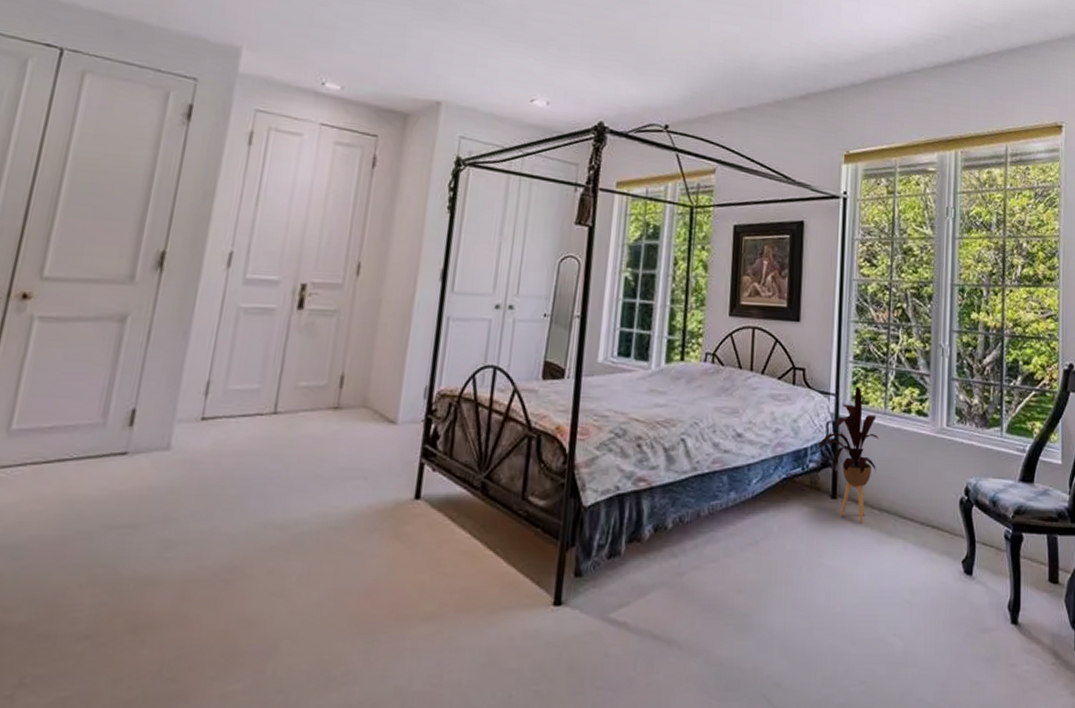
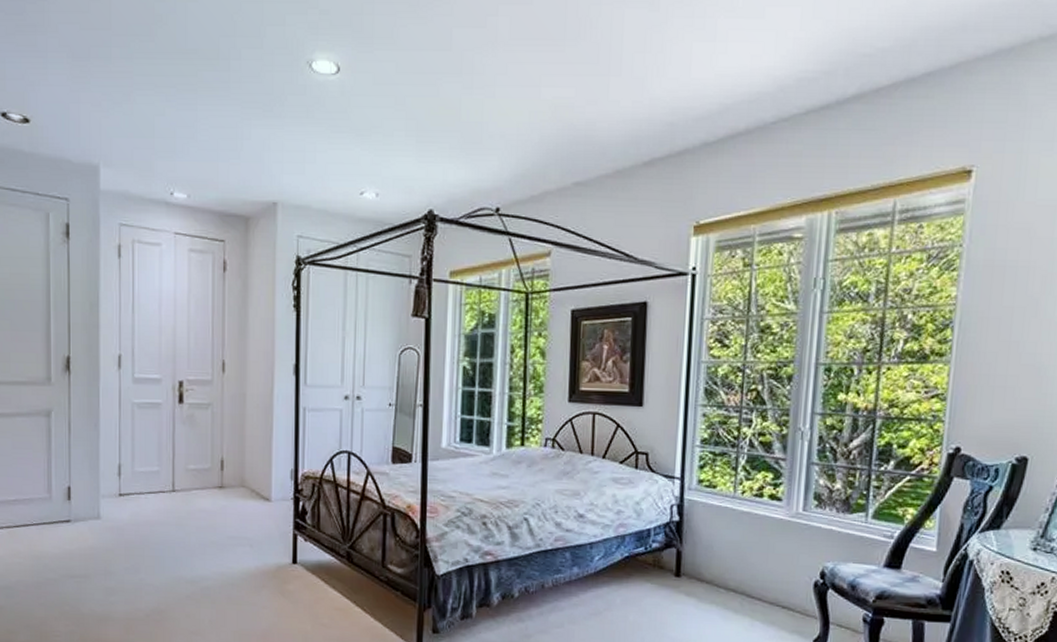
house plant: present [814,386,879,523] -> none [658,470,726,601]

